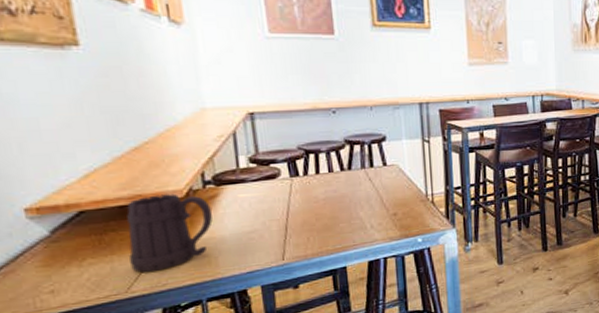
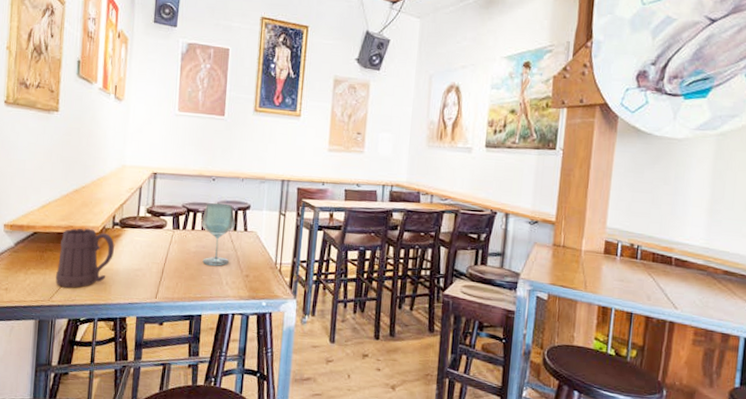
wine glass: none [326,138,371,211] -> present [201,202,235,266]

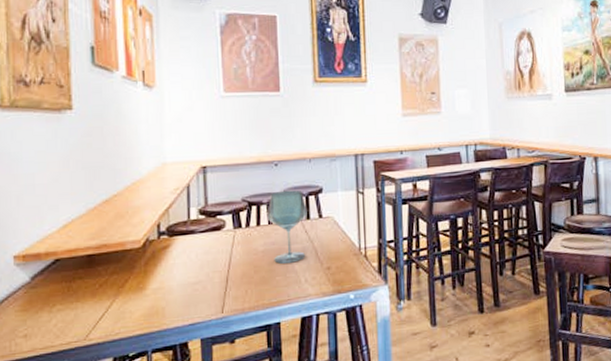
beer mug: present [55,228,114,288] -> none [91,244,163,320]

